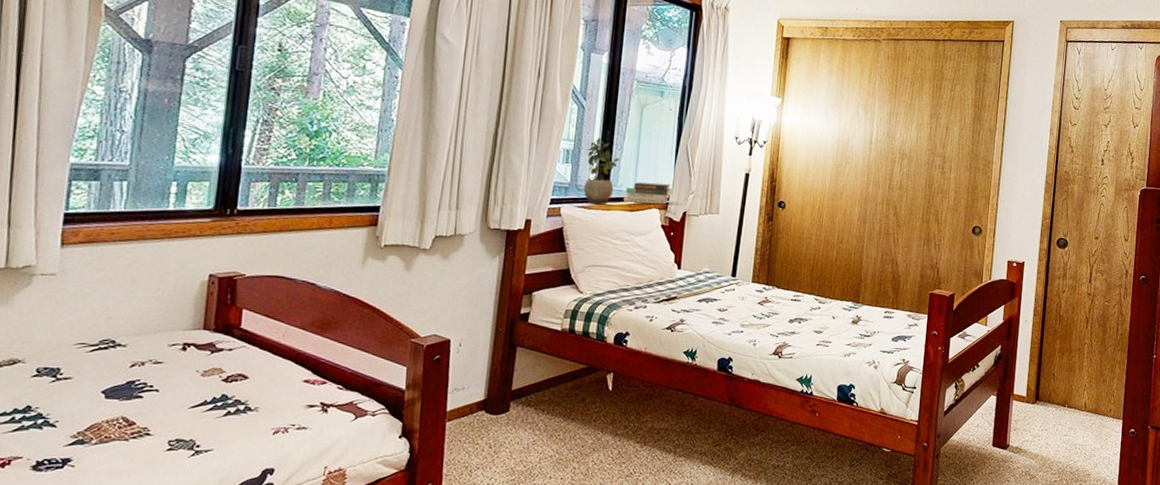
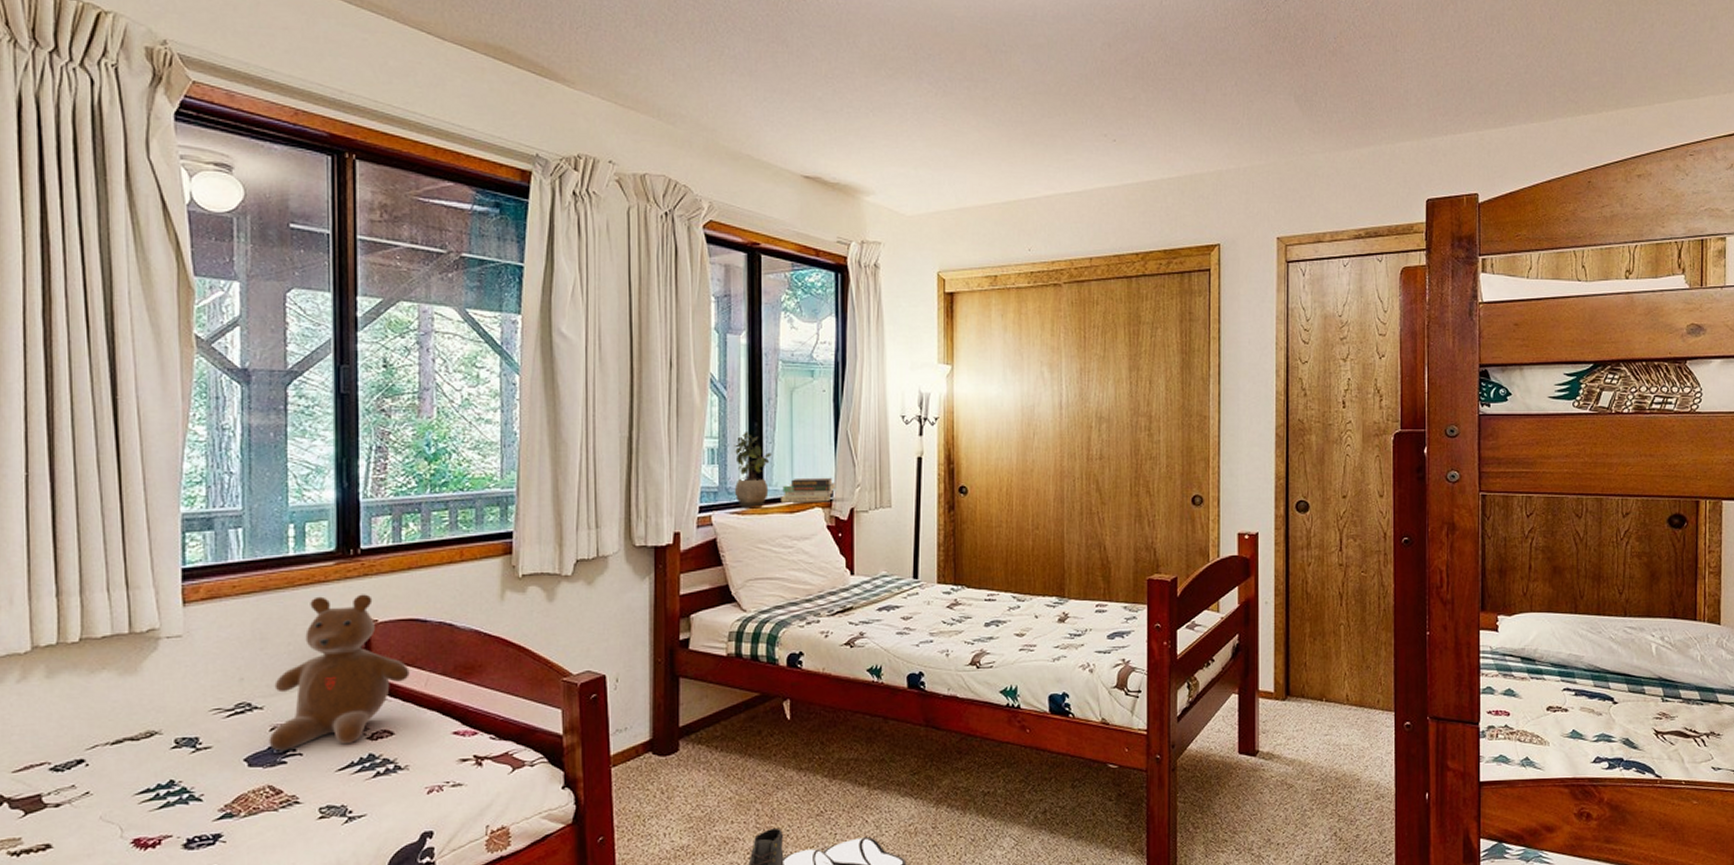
stuffed bear: none [127,249,270,386] -> present [269,594,410,751]

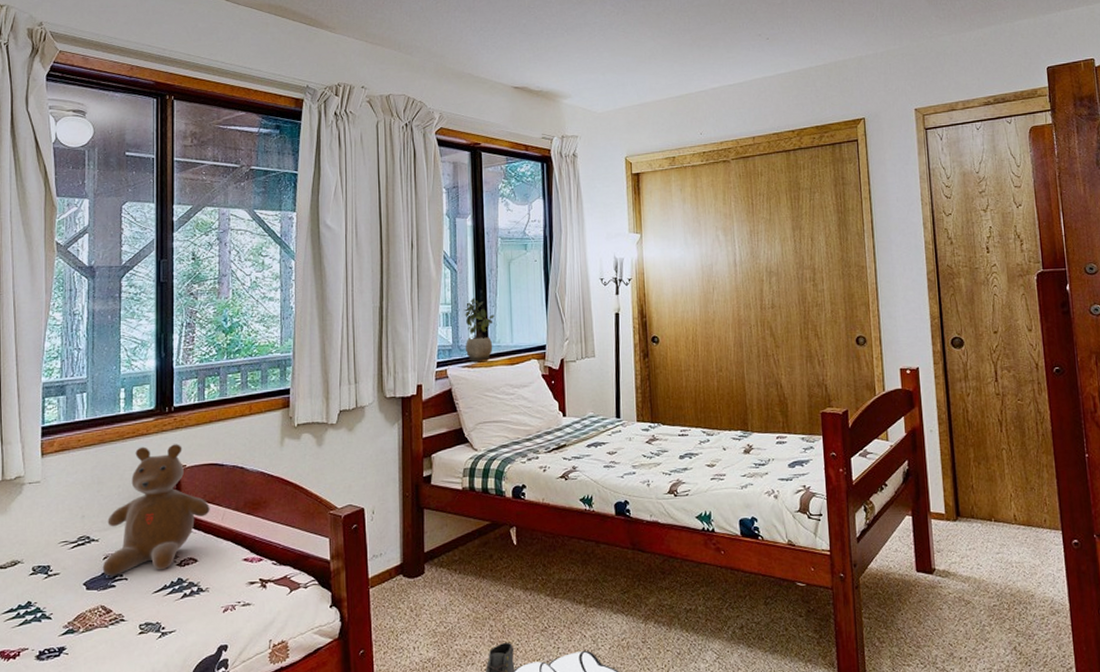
books: present [781,477,836,503] -> none [503,333,549,356]

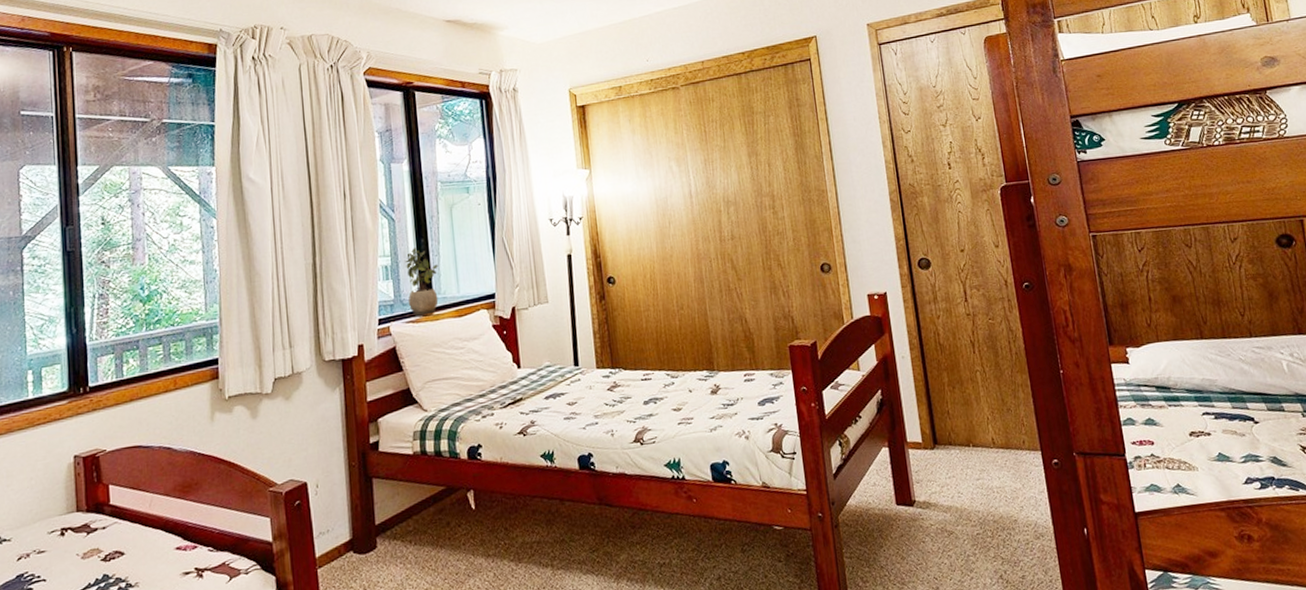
stuffed bear: present [102,444,210,577] -> none [16,427,136,579]

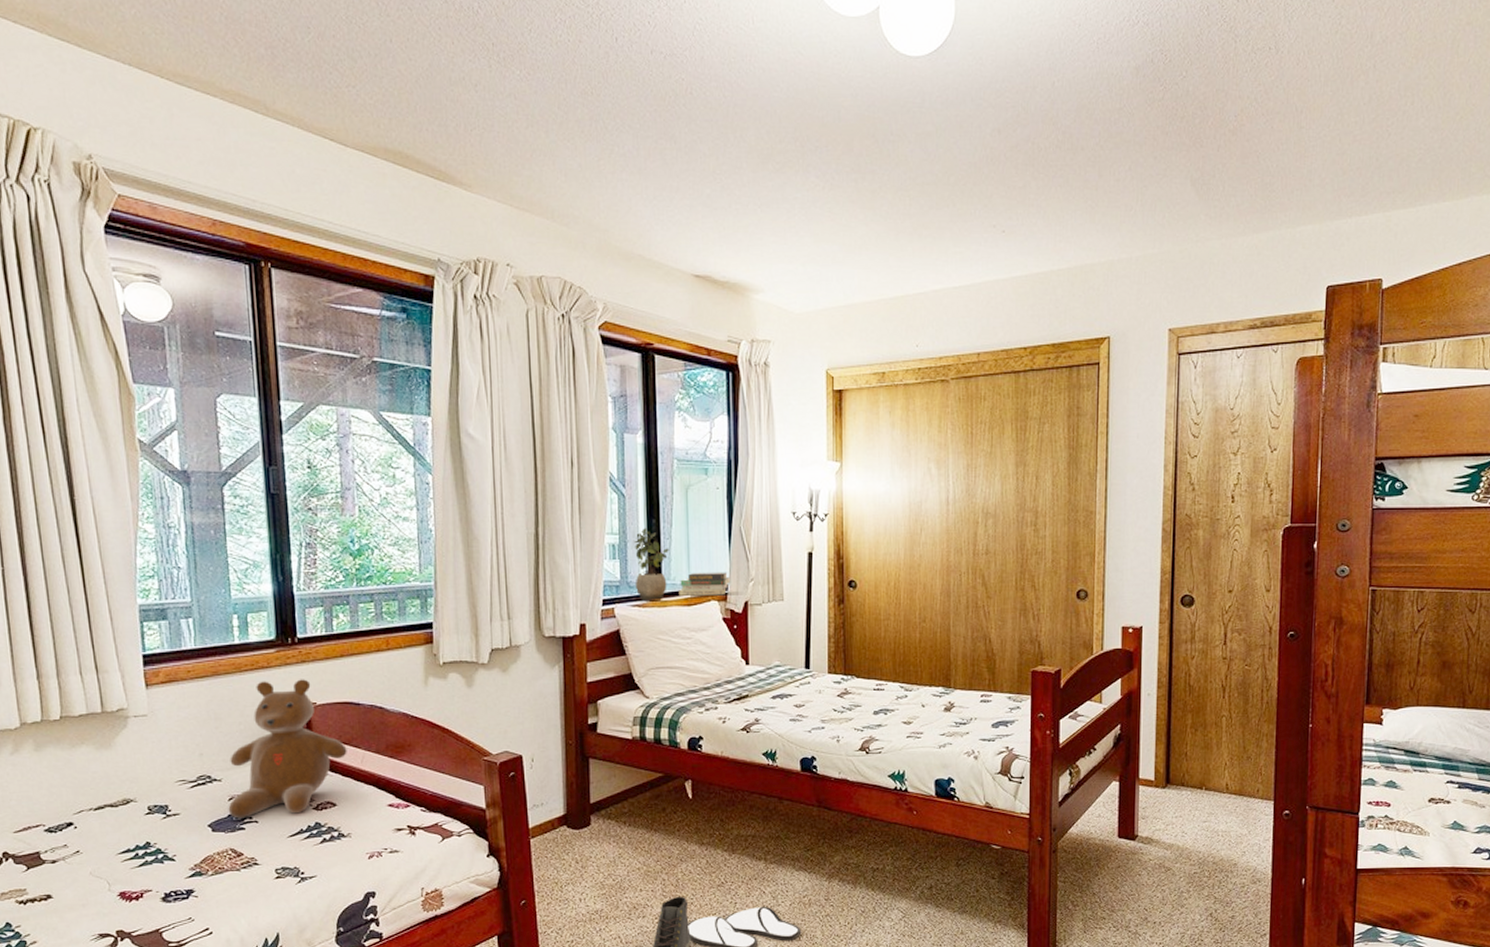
stuffed bear: none [16,427,136,579] -> present [228,679,347,819]
books: none [449,281,498,308] -> present [679,572,731,596]

